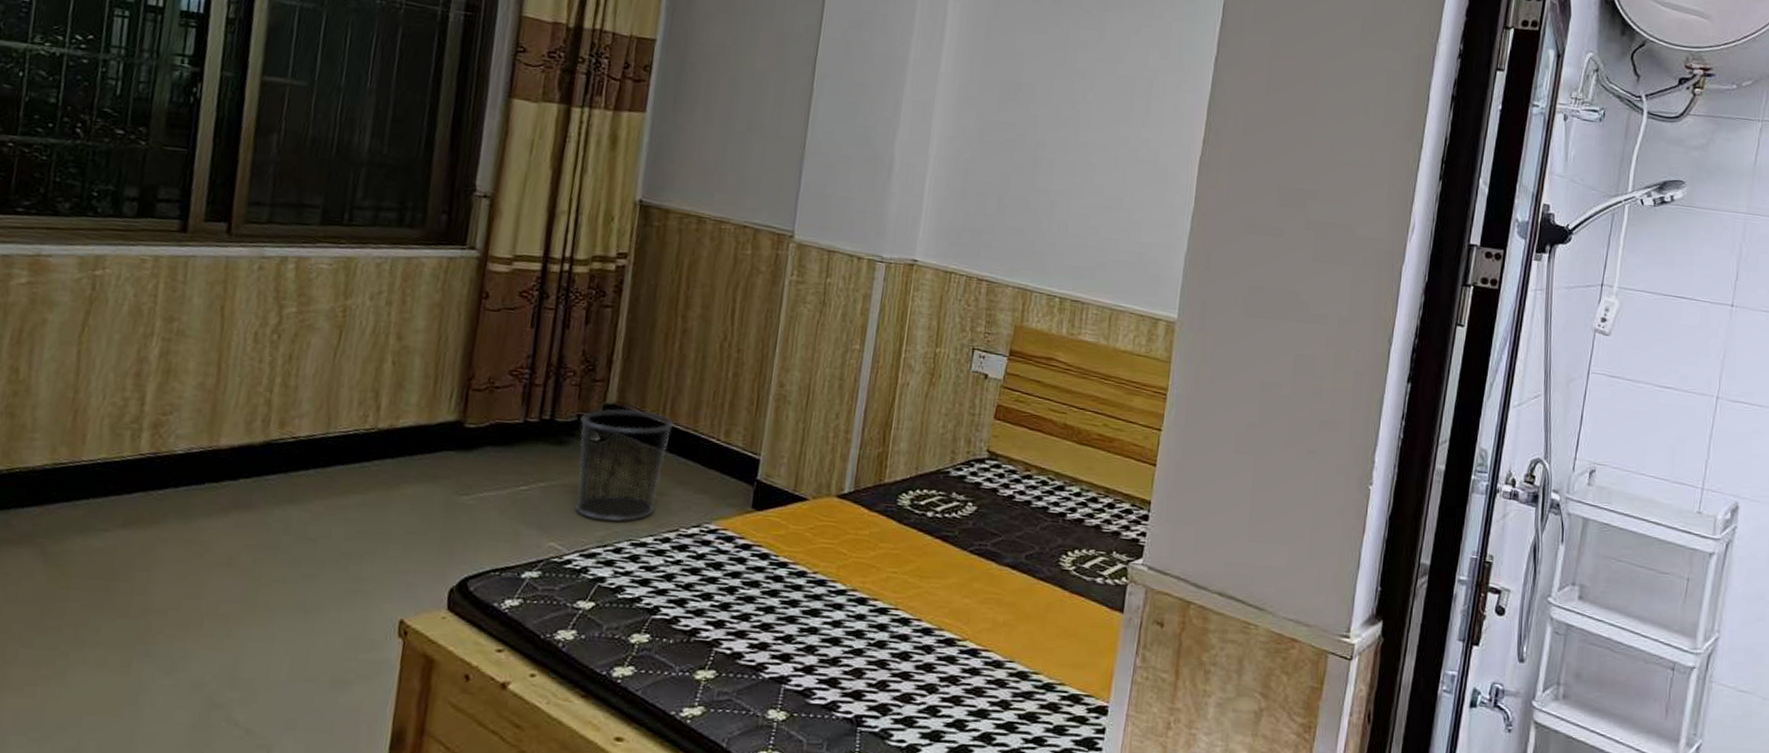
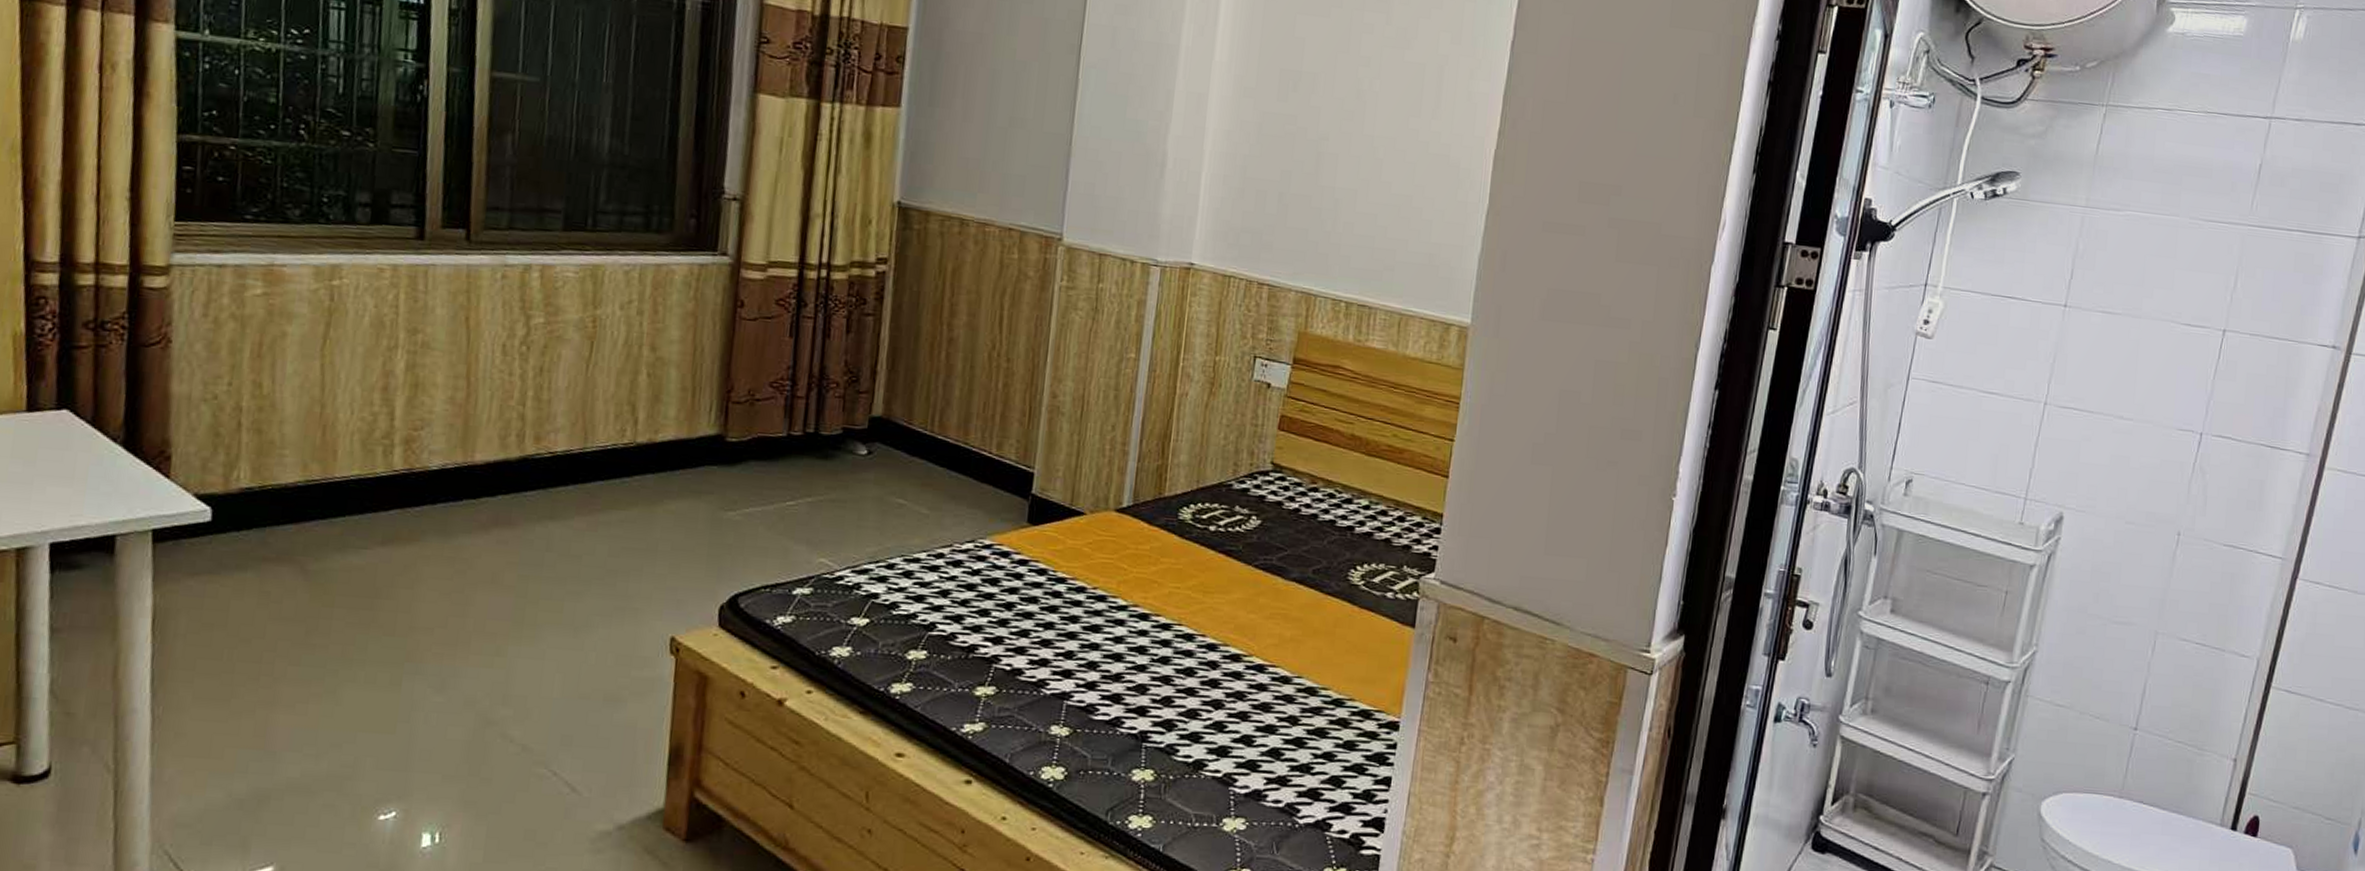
waste bin: present [575,408,674,522] -> none [844,421,943,537]

